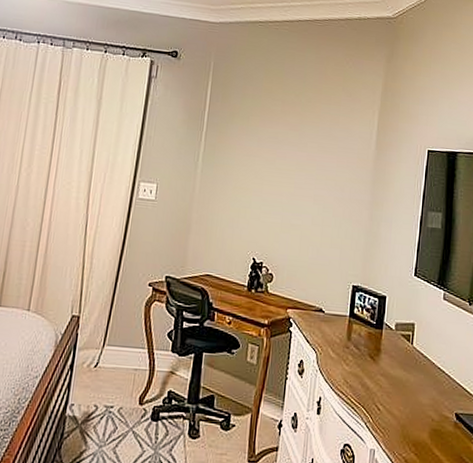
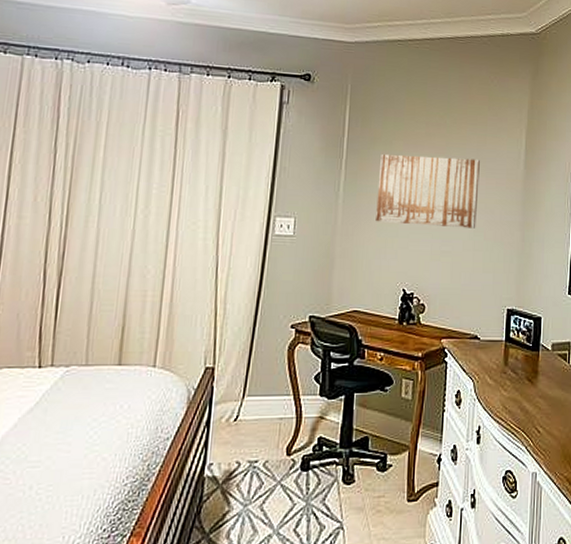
wall art: none [230,128,332,205] -> present [376,153,480,229]

